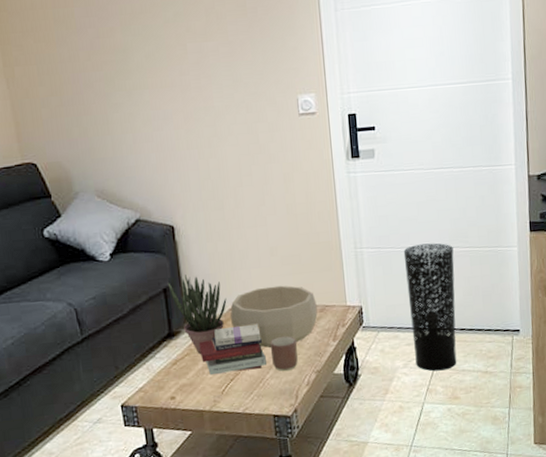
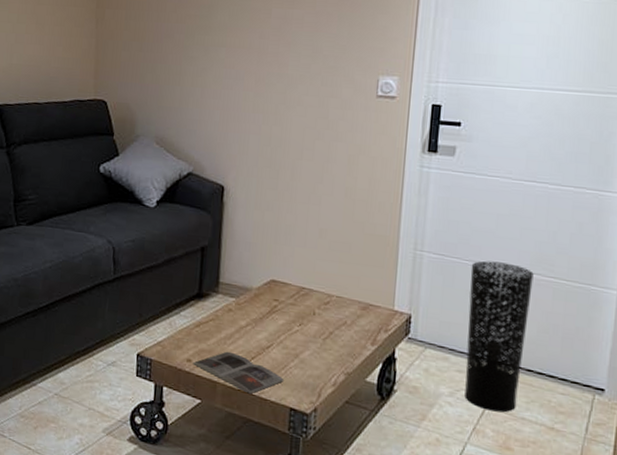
potted plant: present [167,275,227,354] -> none [206,238,264,323]
magazine: none [177,379,264,413] -> present [193,351,285,394]
books: present [198,323,266,376] -> none [225,301,294,354]
decorative bowl: present [230,285,318,348] -> none [263,268,360,336]
mug: present [270,336,298,371] -> none [299,325,330,365]

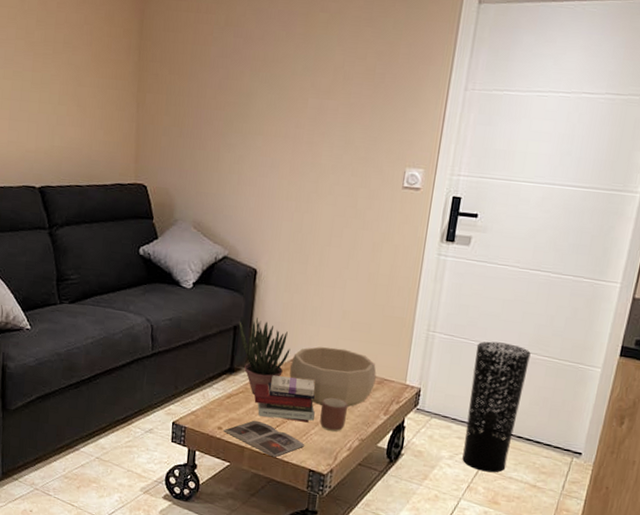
potted plant: none [206,238,264,323] -> present [239,318,291,395]
books: none [225,301,294,354] -> present [254,375,316,423]
decorative bowl: none [263,268,360,336] -> present [289,346,377,407]
mug: none [299,325,330,365] -> present [320,397,348,432]

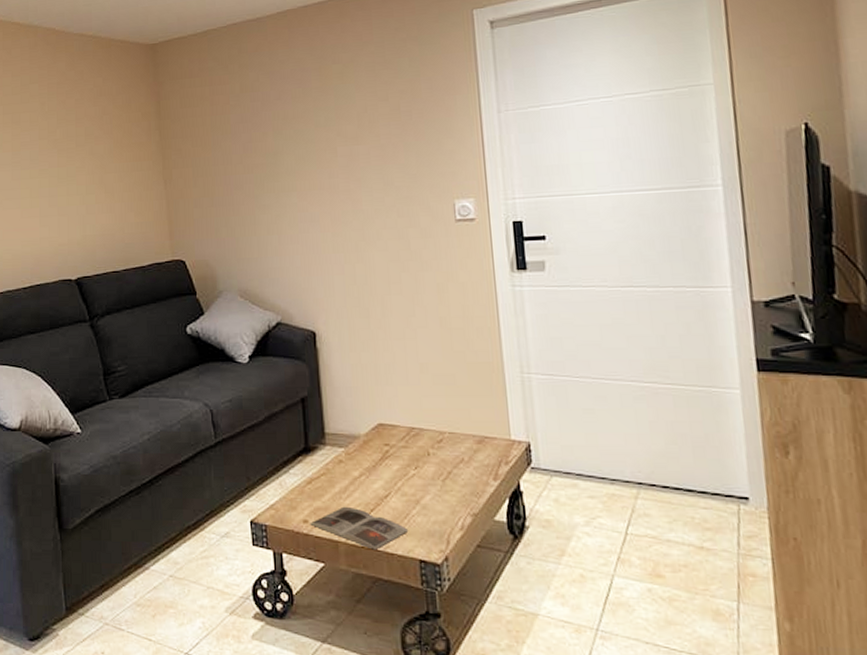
potted plant: present [239,318,291,395] -> none [306,385,369,475]
books: present [254,375,316,423] -> none [336,448,413,502]
decorative bowl: present [289,346,377,407] -> none [372,407,475,478]
mug: present [320,397,348,432] -> none [417,468,450,508]
umbrella stand: present [462,341,531,473] -> none [583,375,659,537]

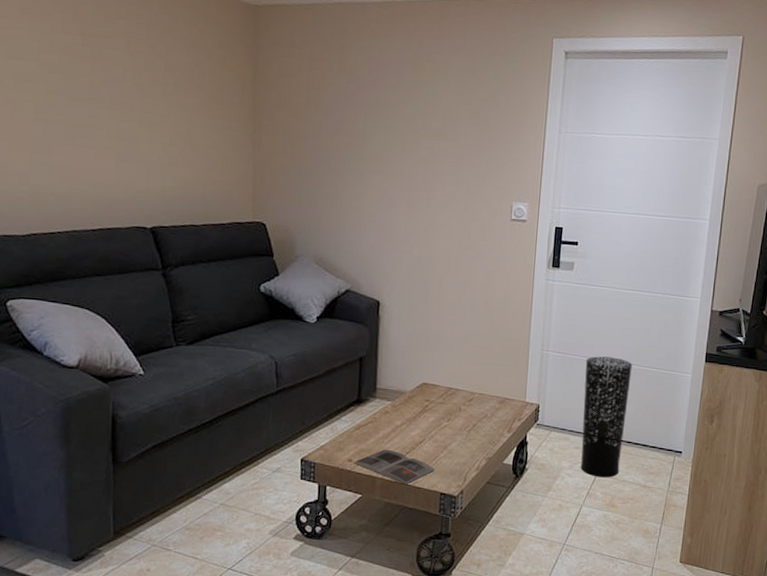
umbrella stand: none [583,375,659,537] -> present [581,356,632,478]

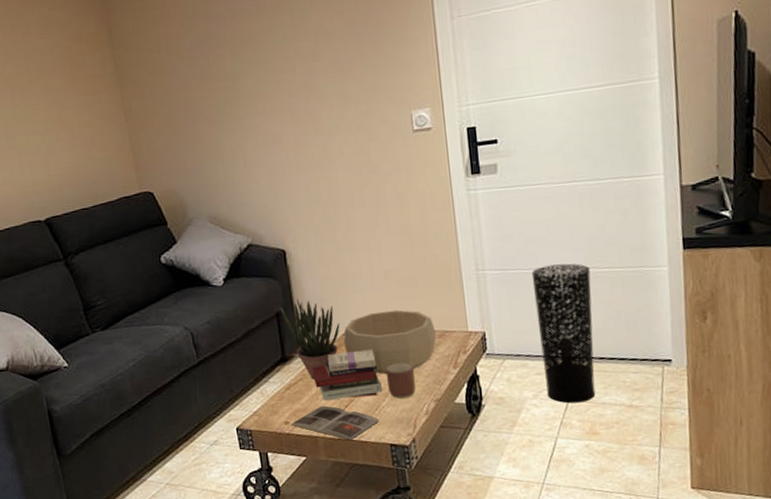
potted plant: none [364,348,416,424] -> present [280,299,340,379]
books: none [382,403,443,447] -> present [312,349,382,401]
decorative bowl: none [416,371,498,428] -> present [343,309,436,374]
mug: none [448,420,473,453] -> present [385,363,416,399]

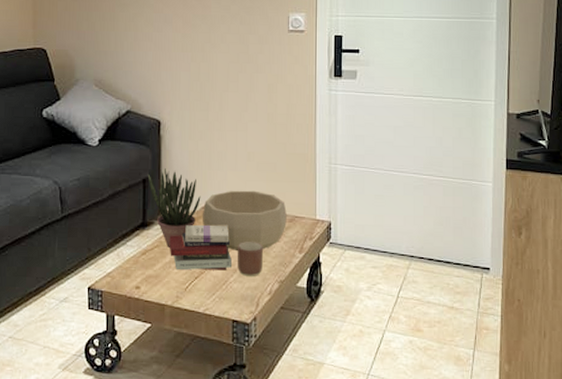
magazine: present [291,405,380,441] -> none [141,274,226,312]
umbrella stand: present [531,263,596,404] -> none [377,168,427,299]

